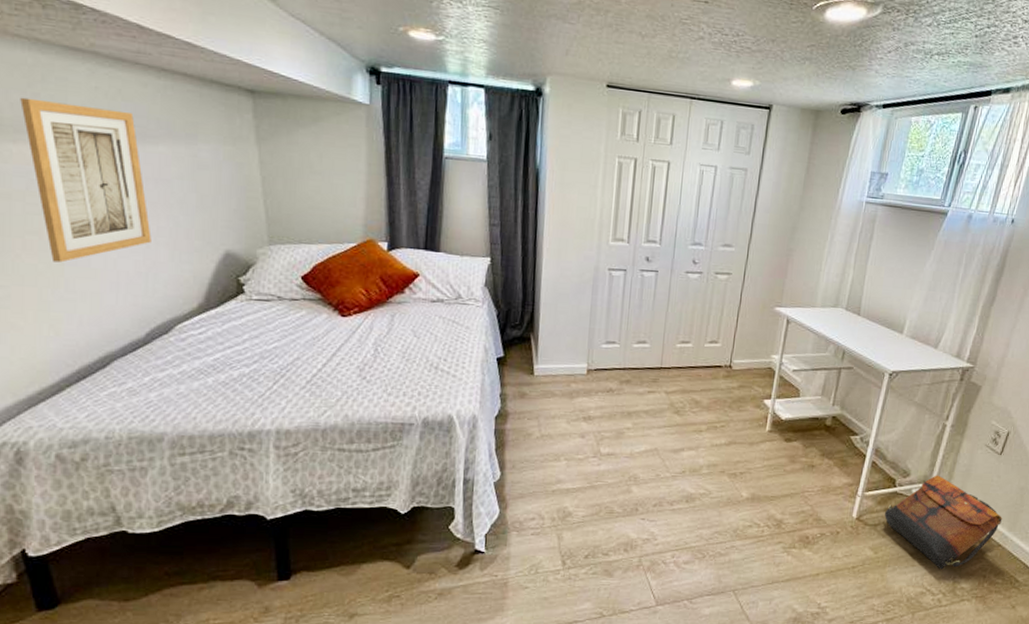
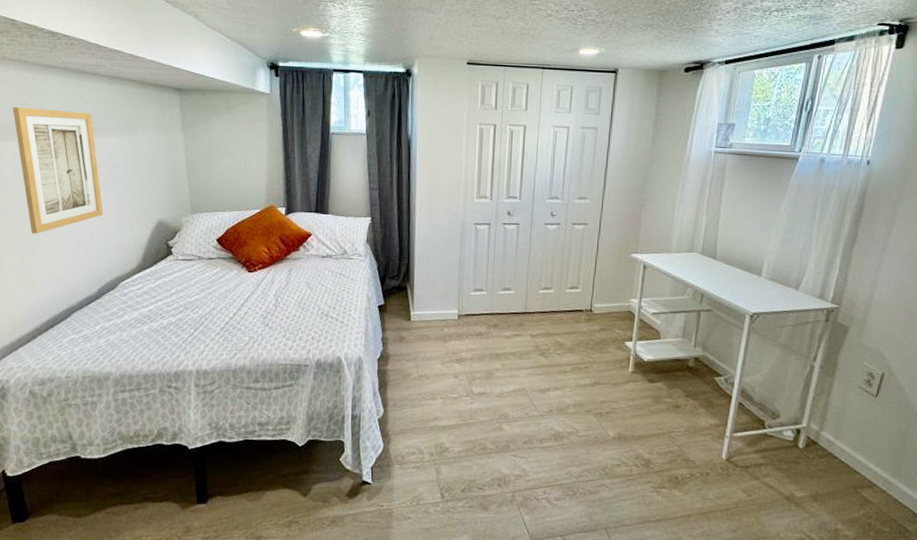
backpack: present [884,475,1002,570] -> none [755,417,884,515]

